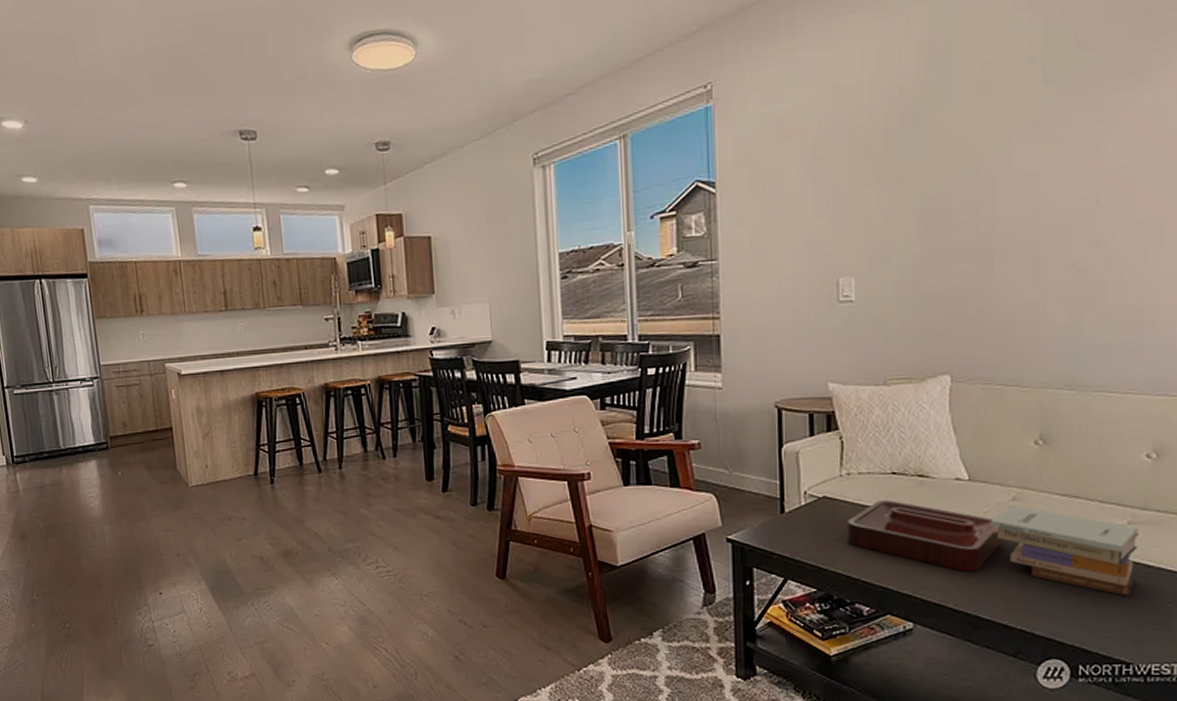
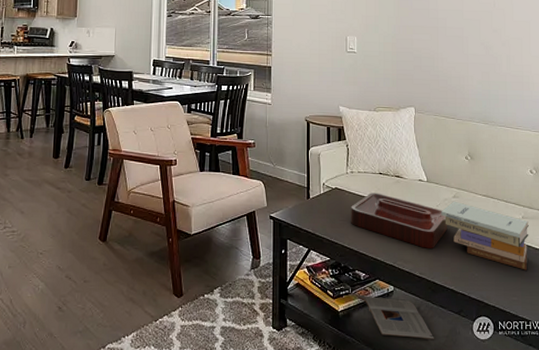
magazine: none [859,634,977,690] -> present [358,294,435,340]

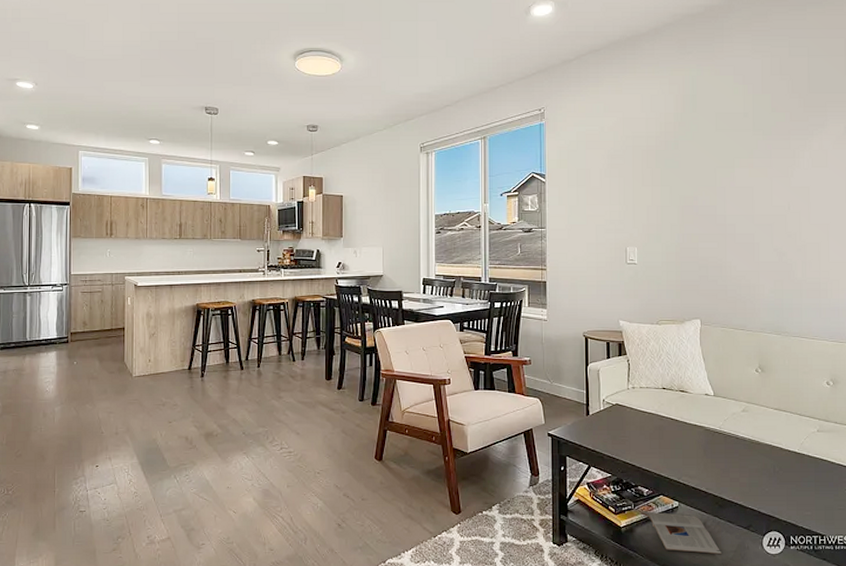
decorative tray: present [351,193,448,248] -> none [633,408,736,463]
books: present [441,201,529,270] -> none [729,415,825,485]

